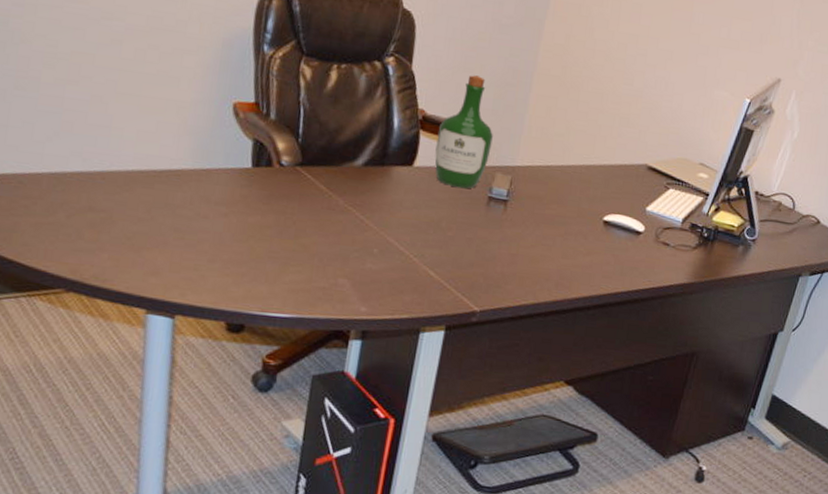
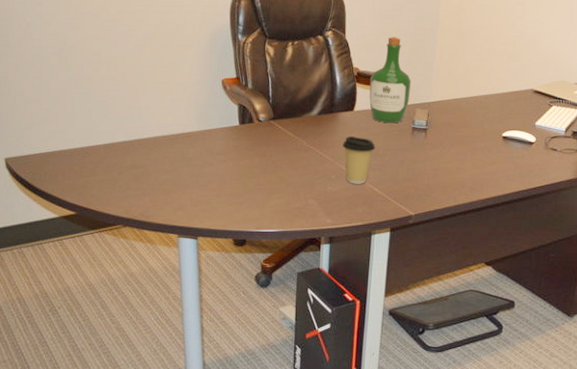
coffee cup: none [393,199,438,264] -> present [343,136,376,184]

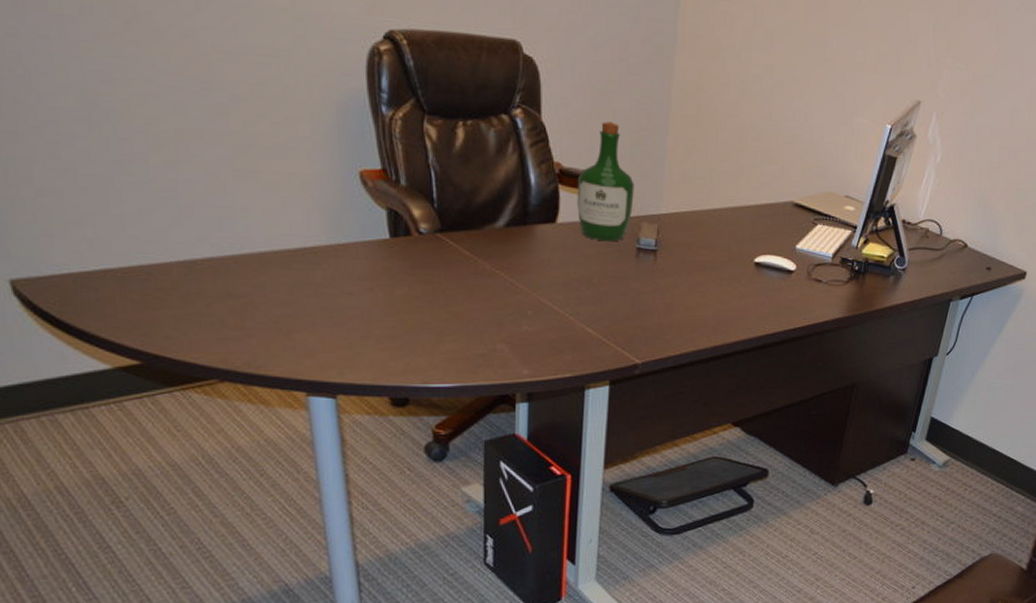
coffee cup: present [343,136,376,184] -> none [542,258,588,323]

